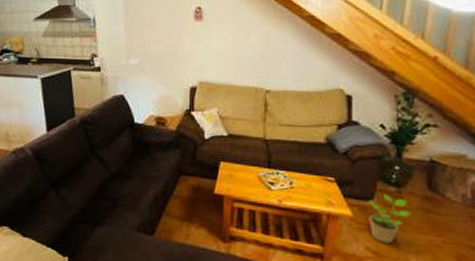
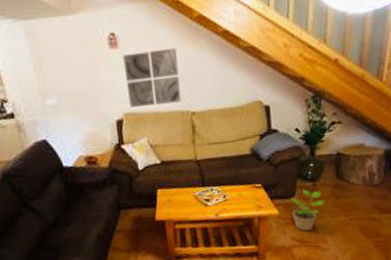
wall art: none [205,26,258,78] -> present [122,48,182,107]

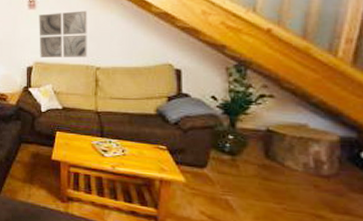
potted plant: present [290,189,325,232] -> none [200,161,247,209]

